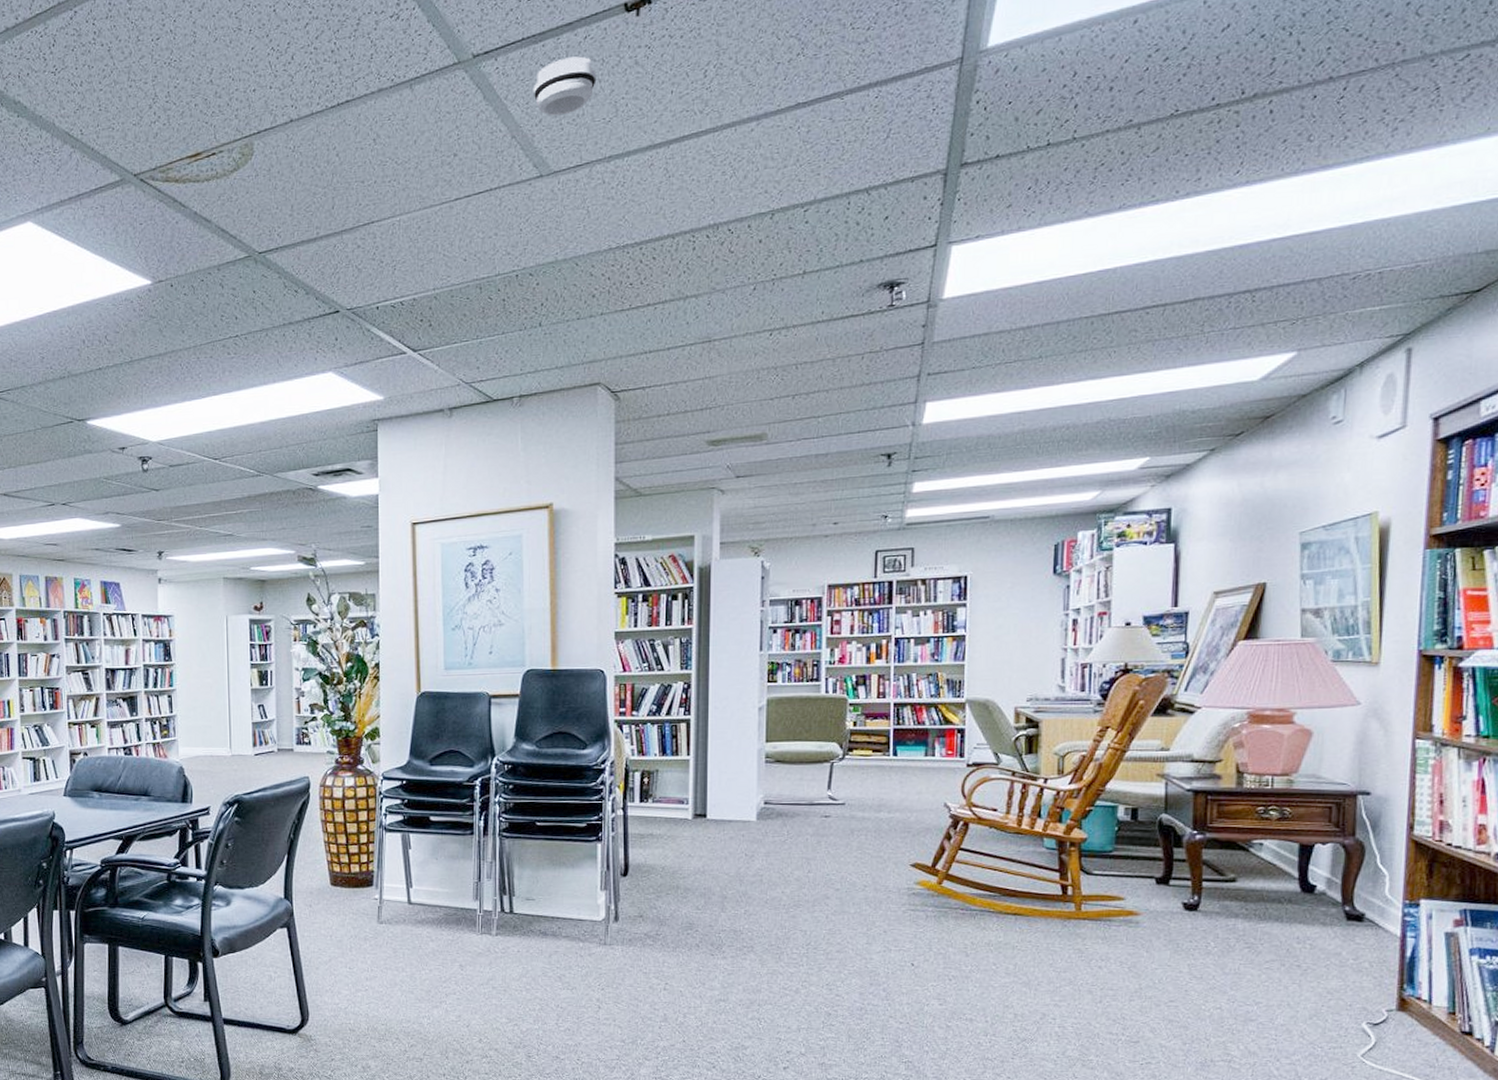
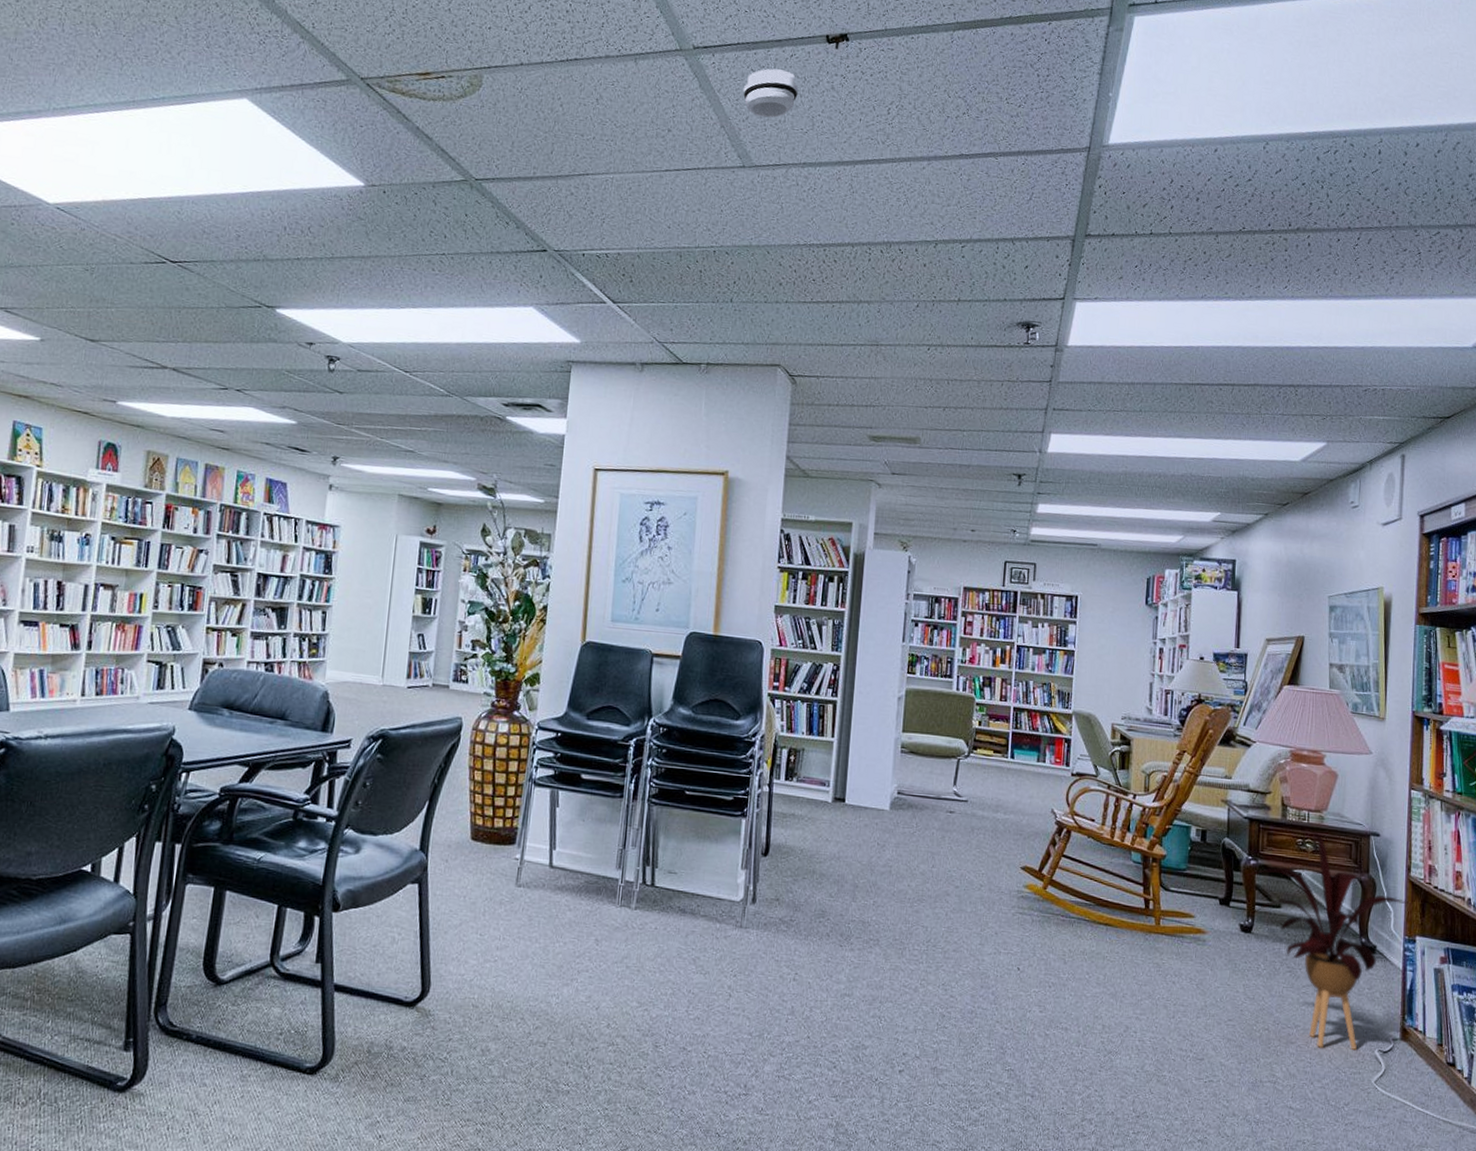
house plant: none [1189,795,1413,1024] -> present [1245,828,1411,1050]

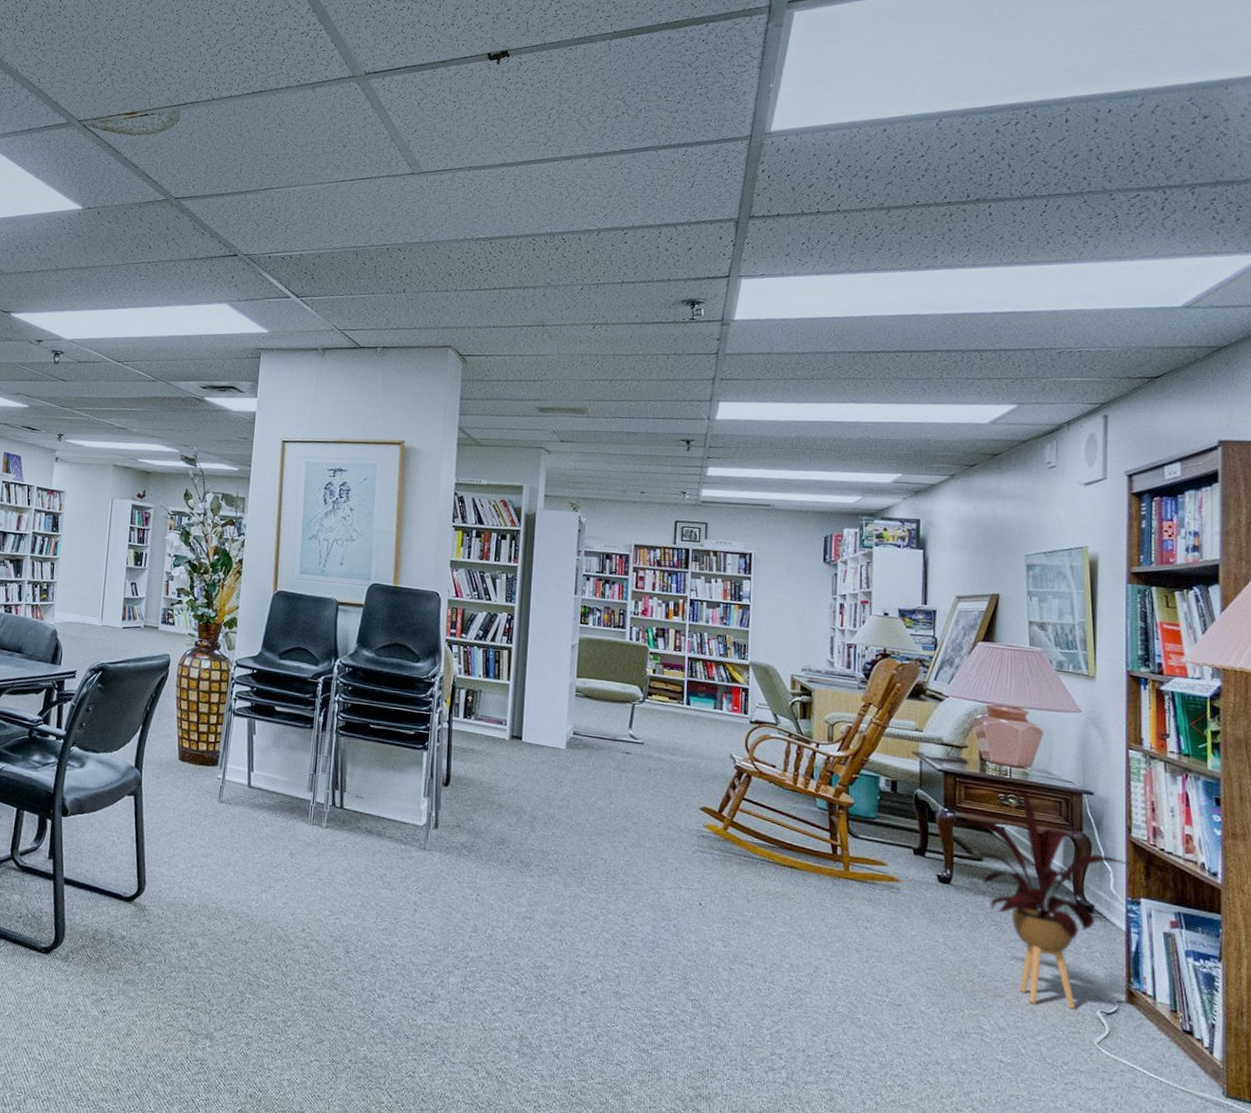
smoke detector: present [742,68,799,118] -> none [411,86,463,130]

